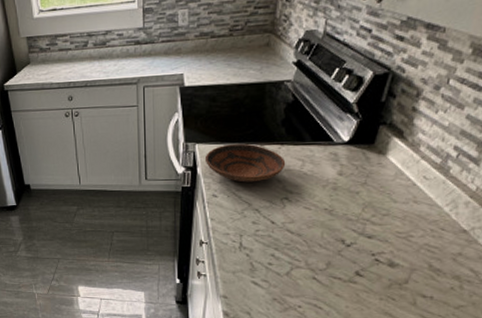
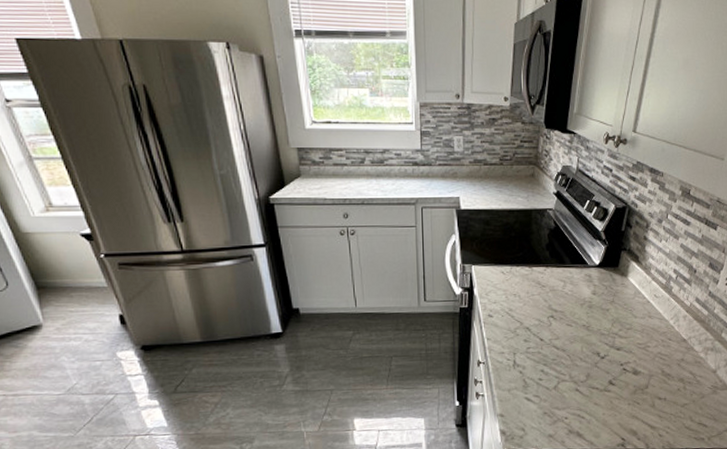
bowl: present [204,143,286,183] -> none [480,265,551,302]

